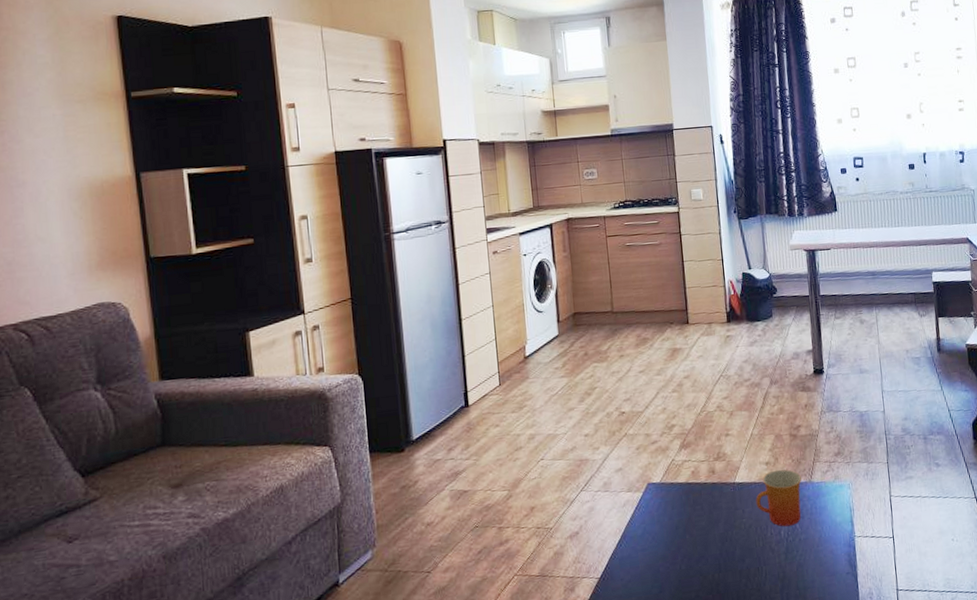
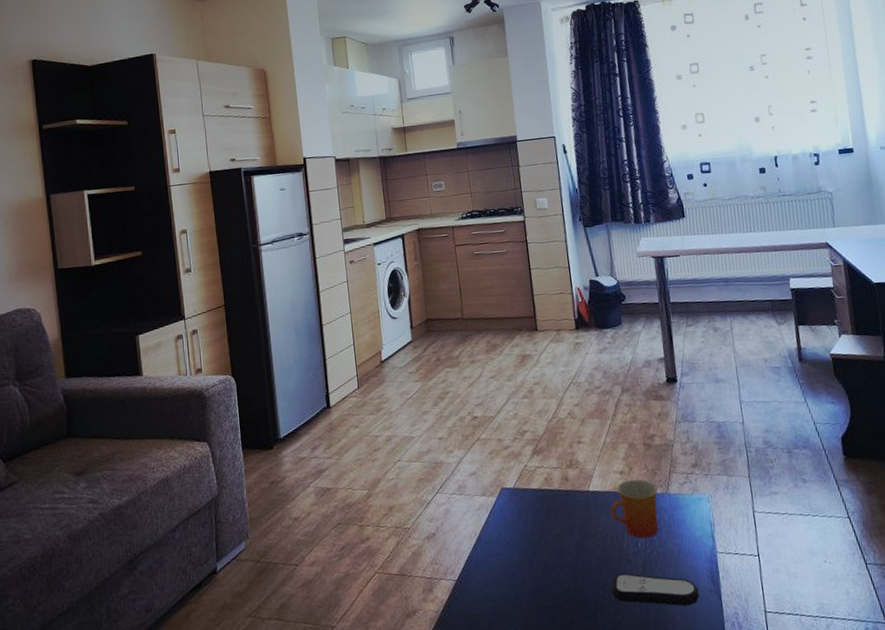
remote control: none [754,561,838,590] -> present [611,573,700,606]

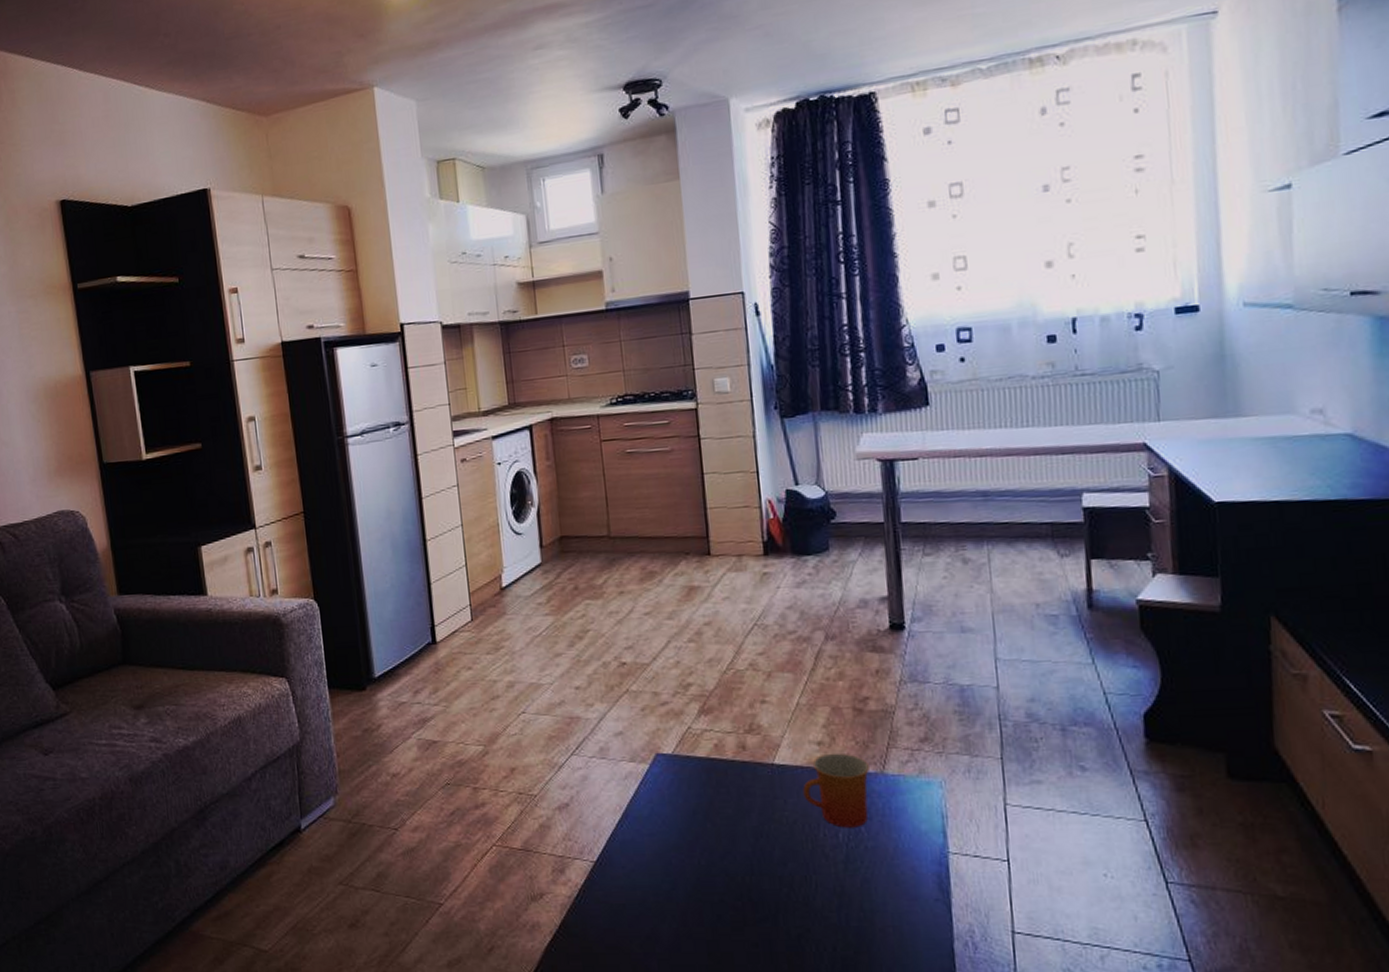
remote control: present [611,573,700,606] -> none [799,869,921,916]

